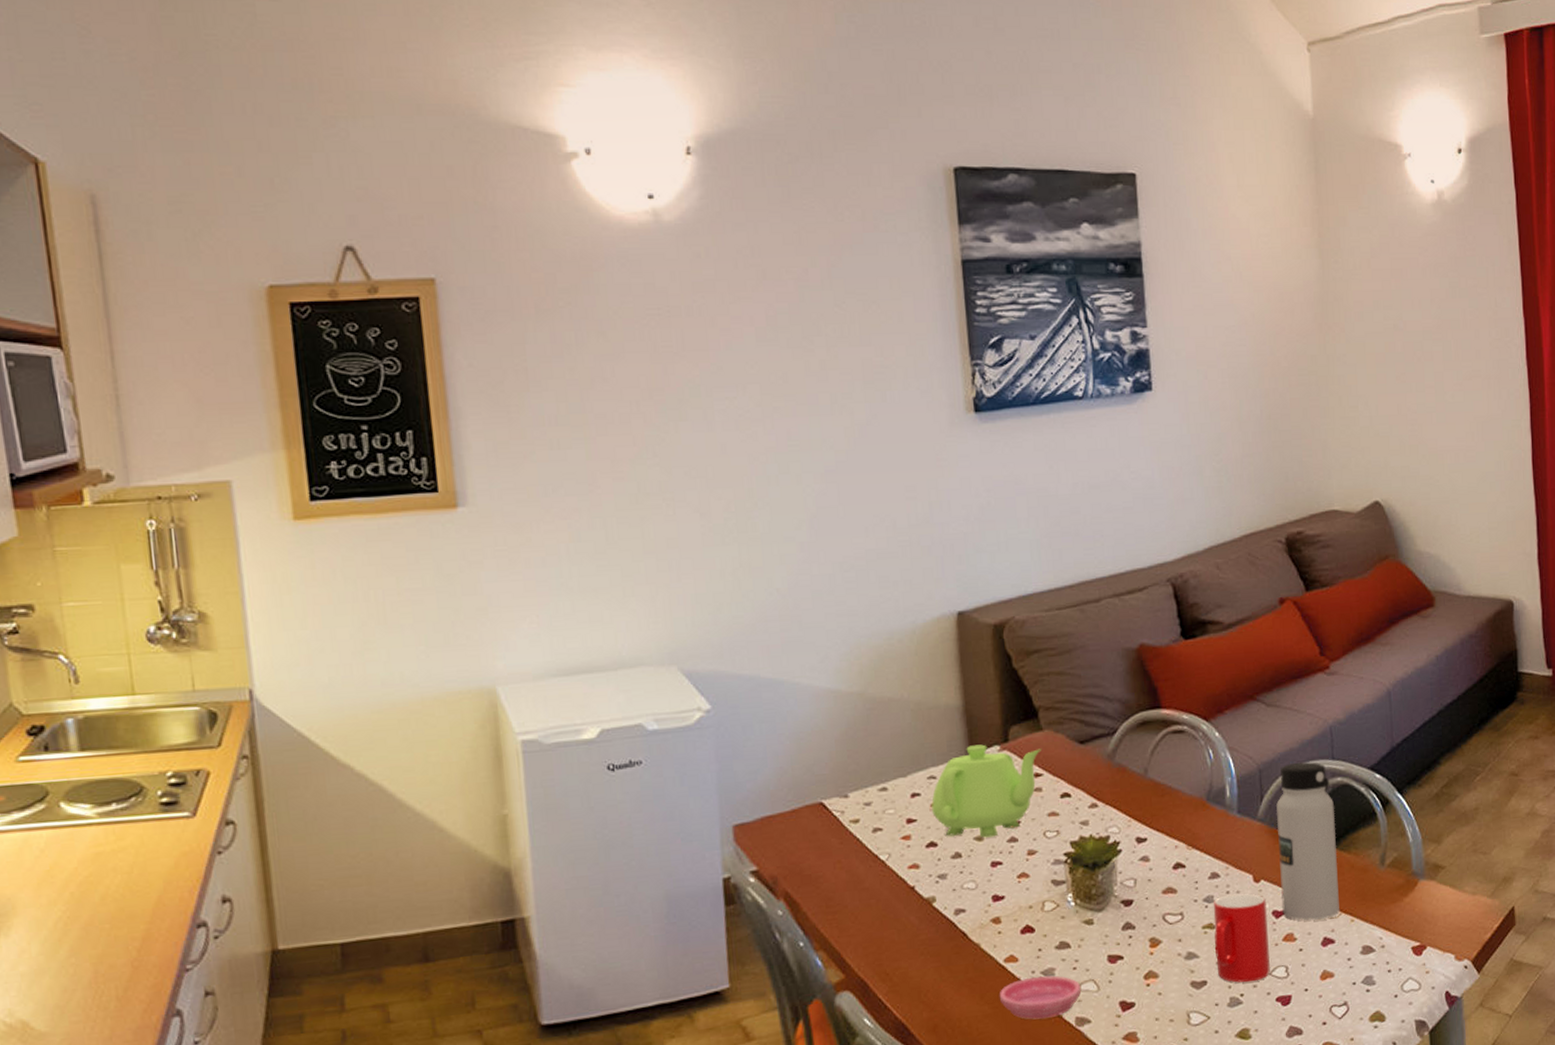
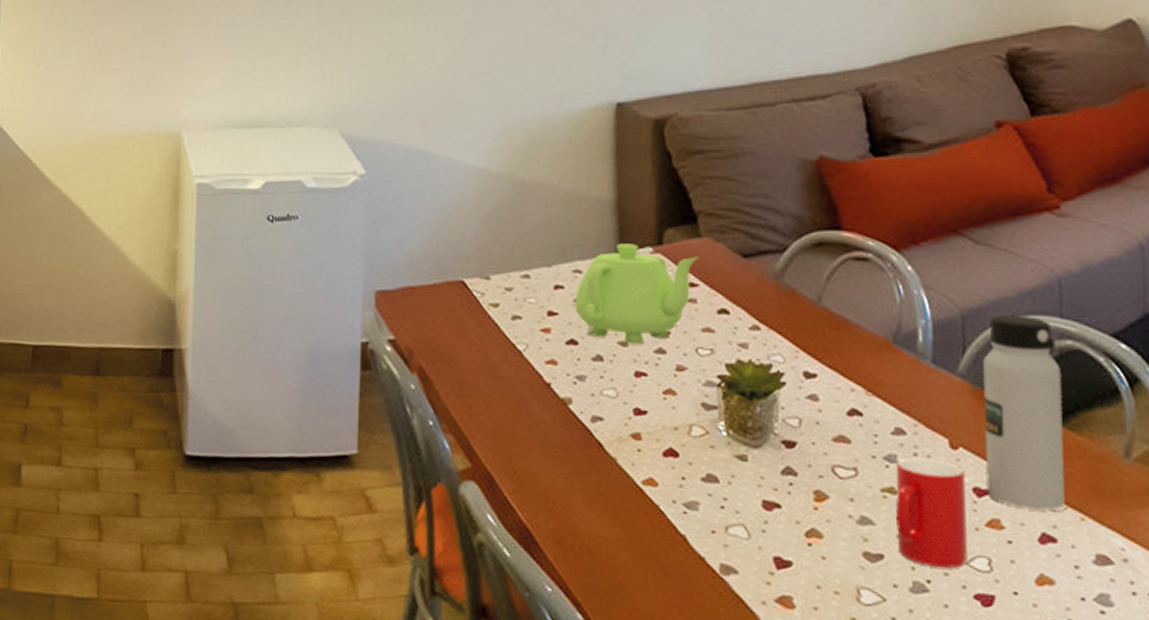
saucer: present [999,975,1082,1020] -> none [634,506,729,558]

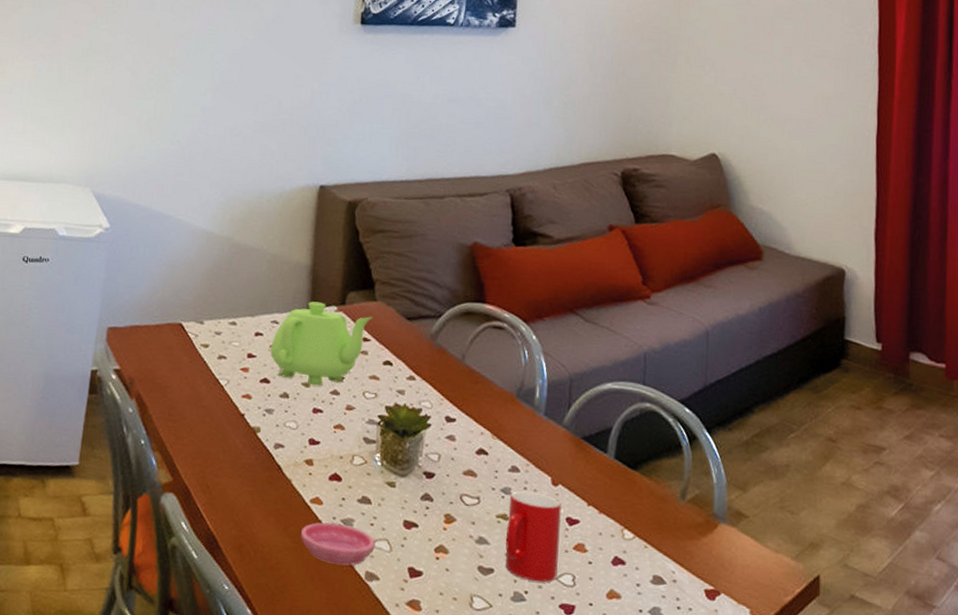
saucer: none [634,506,729,558] -> present [300,522,376,566]
water bottle: present [983,315,1065,510] -> none [576,380,640,539]

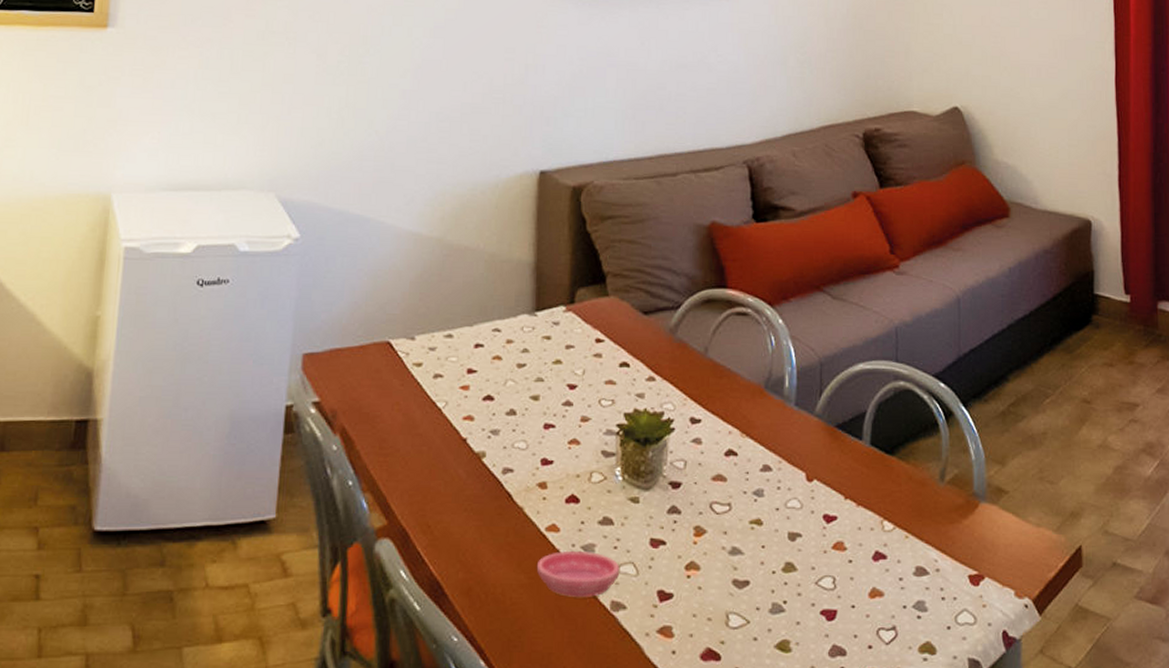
teapot: present [270,301,374,386] -> none [493,303,607,398]
cup: present [506,490,561,582] -> none [761,491,818,589]

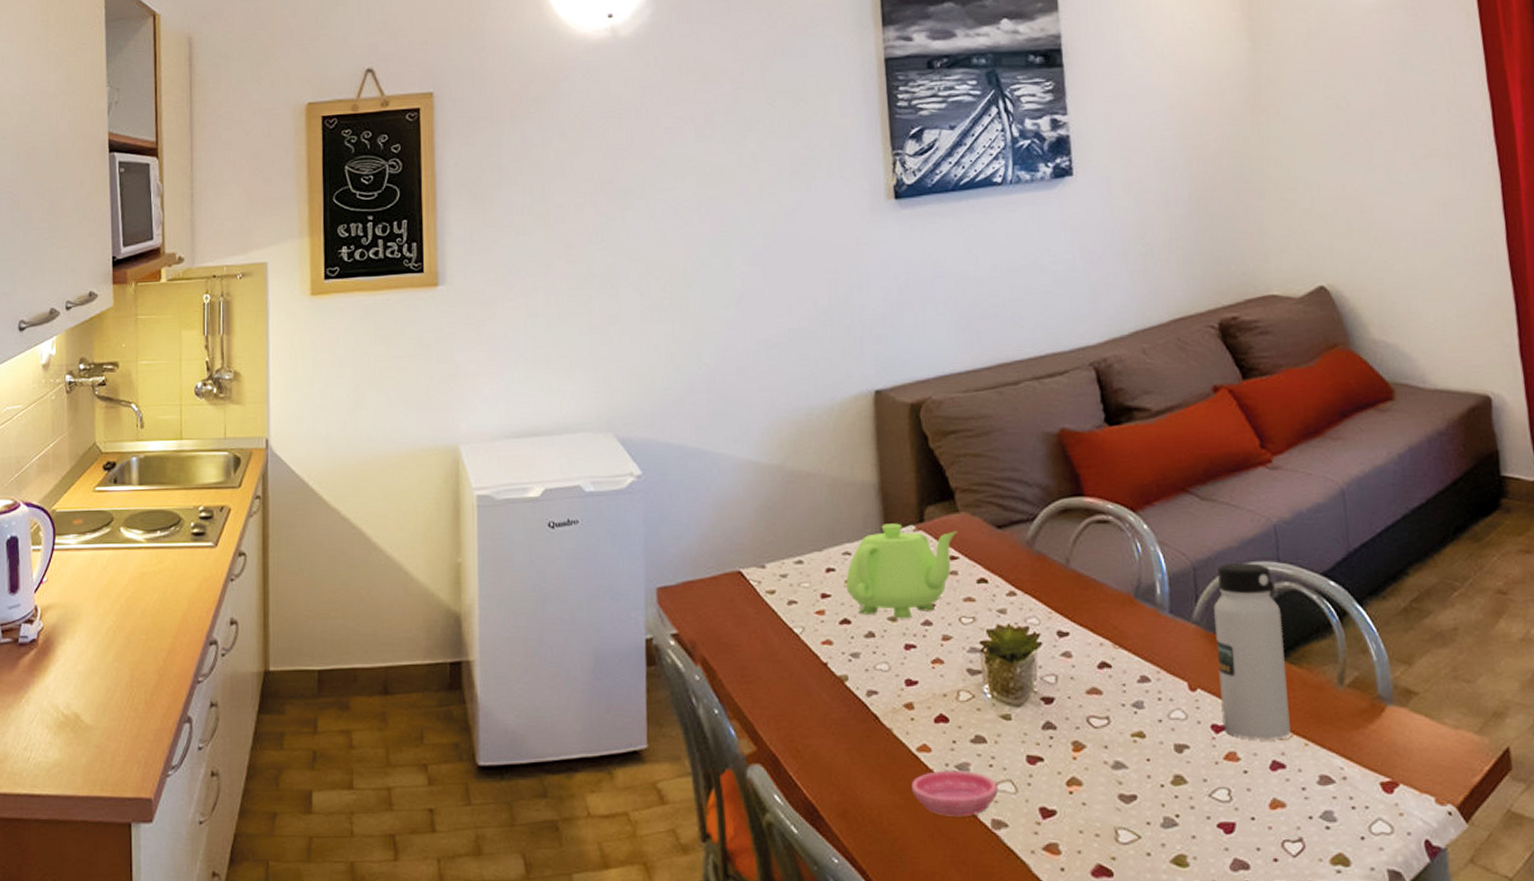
teapot: none [493,303,607,398] -> present [846,523,959,619]
water bottle: none [834,361,895,531] -> present [1214,563,1291,740]

